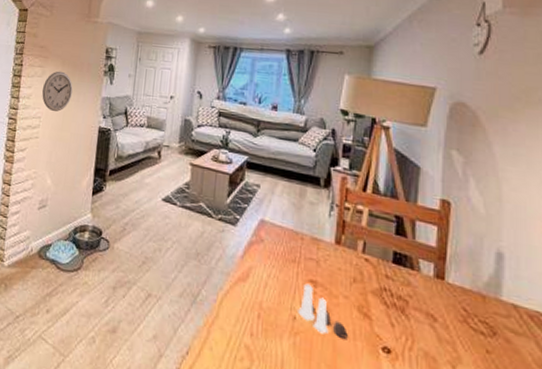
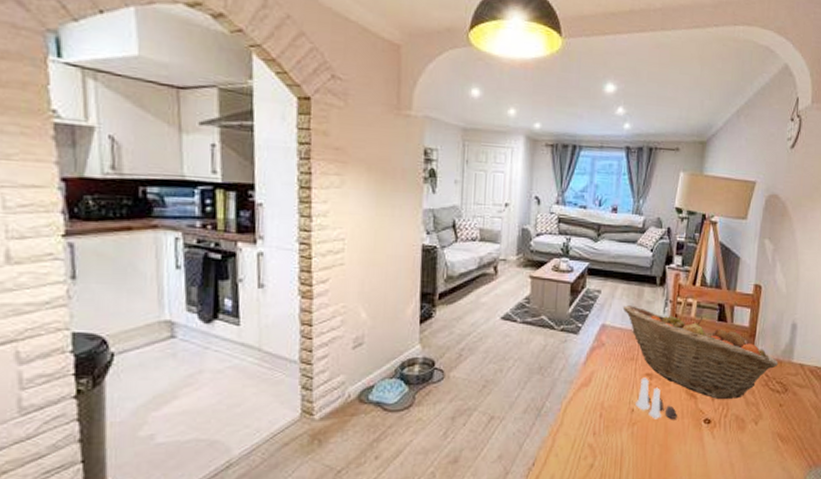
wall clock: present [42,71,73,112] -> none [343,179,384,231]
fruit basket: none [284,203,481,331] -> present [624,305,779,399]

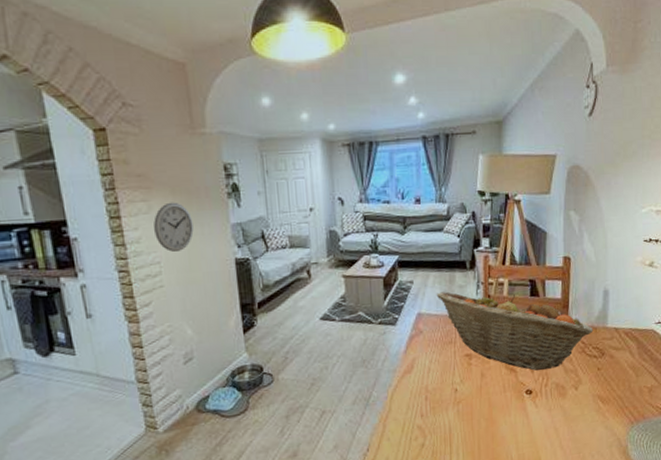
wall clock: none [343,179,384,231] -> present [154,202,194,253]
salt and pepper shaker set: present [636,378,677,419] -> none [458,358,499,396]

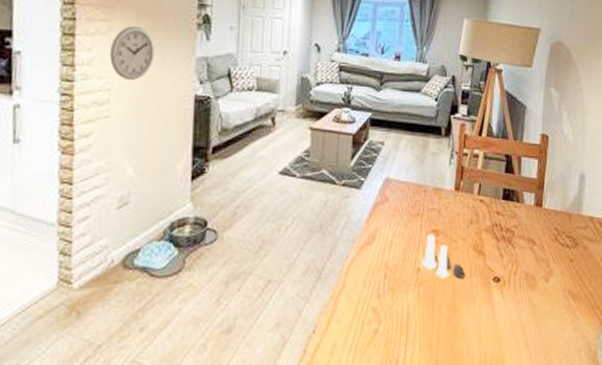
fruit basket: present [437,291,593,371] -> none [408,158,568,256]
salt and pepper shaker set: none [458,358,499,396] -> present [422,234,465,279]

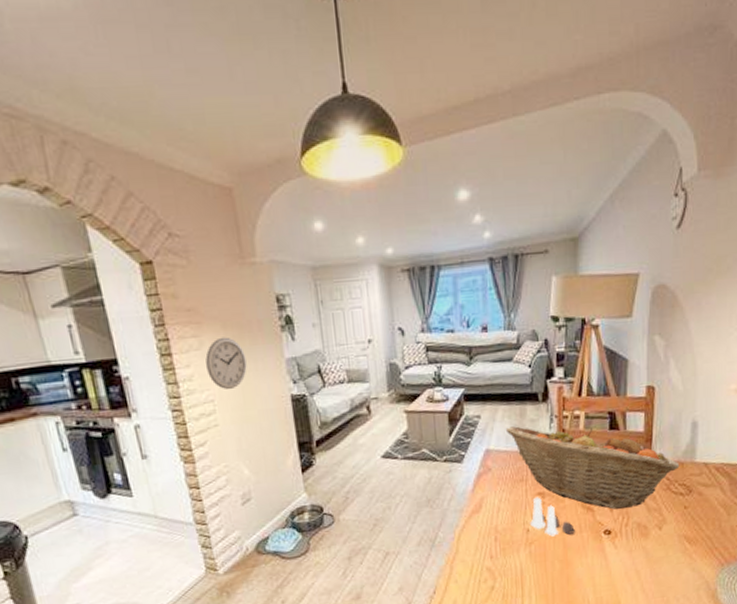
fruit basket: none [408,158,568,256] -> present [506,426,680,510]

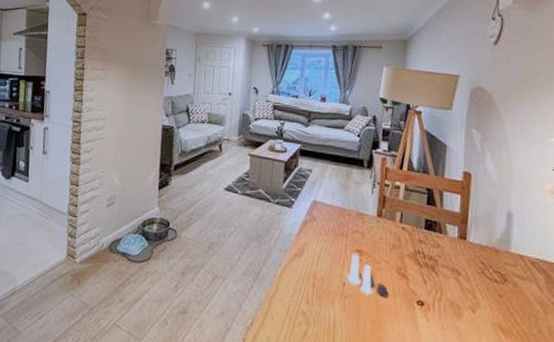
wall clock: present [205,337,247,390] -> none [105,73,135,113]
fruit basket: present [506,426,680,510] -> none [333,184,495,284]

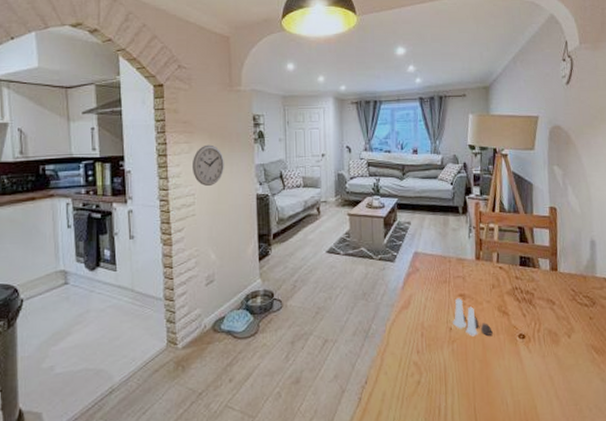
wall clock: none [105,73,135,113] -> present [193,144,224,187]

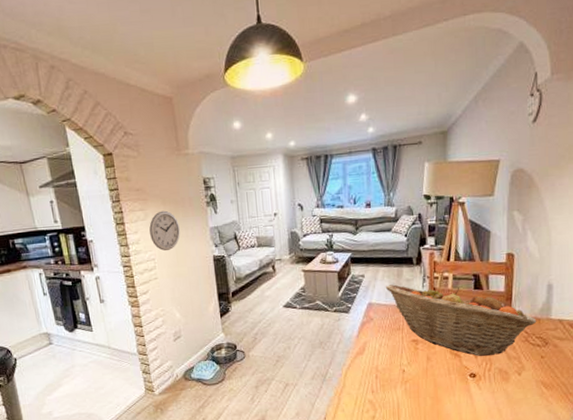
fruit basket: none [432,233,583,315] -> present [386,284,537,356]
salt and pepper shaker set: present [453,298,493,337] -> none [406,343,444,377]

